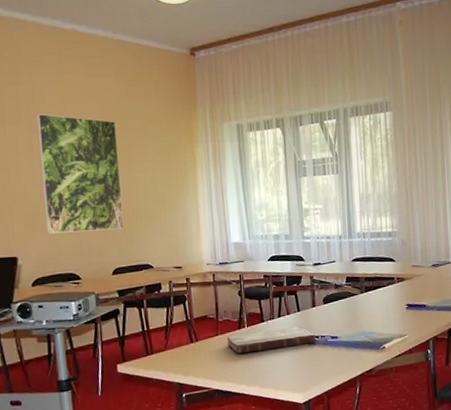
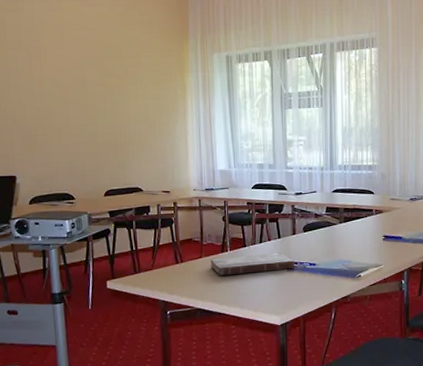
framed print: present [36,113,125,234] -> none [36,39,117,155]

